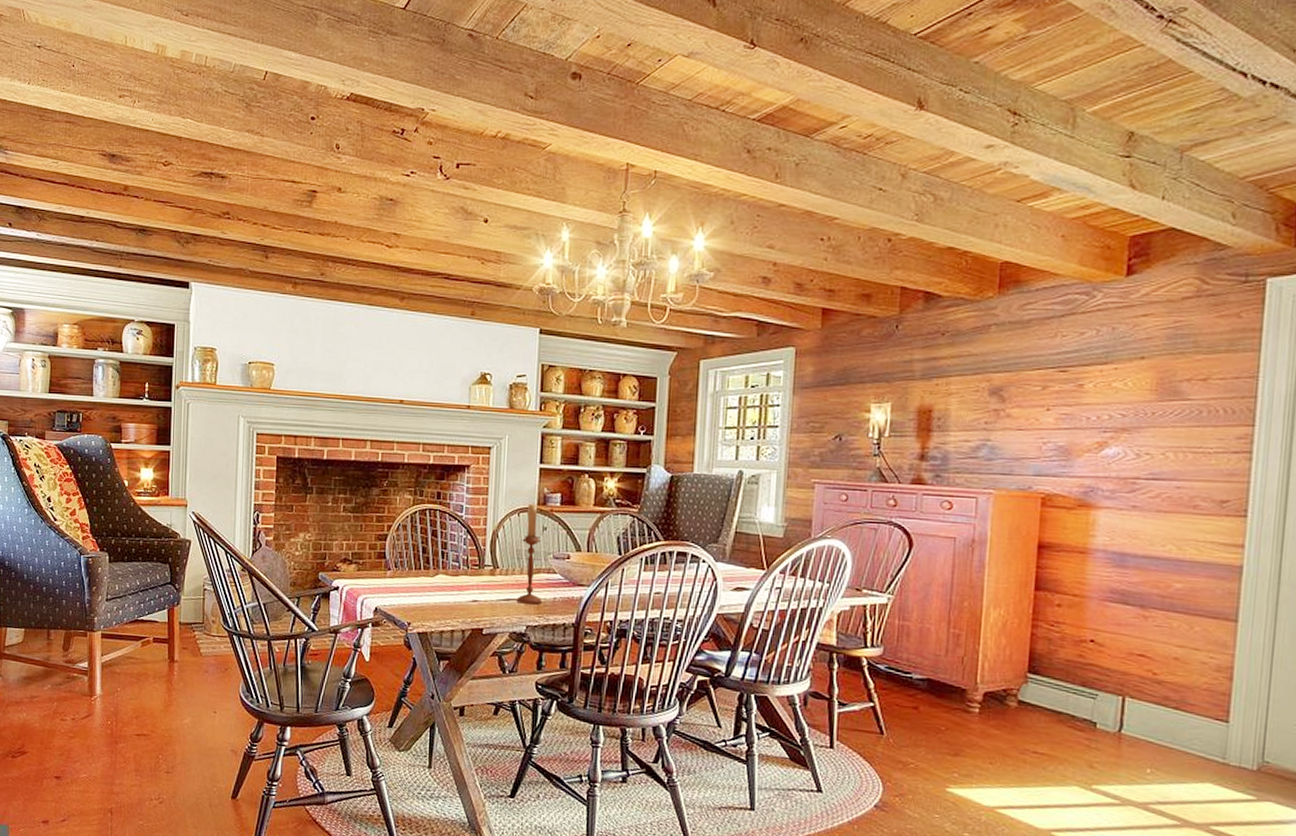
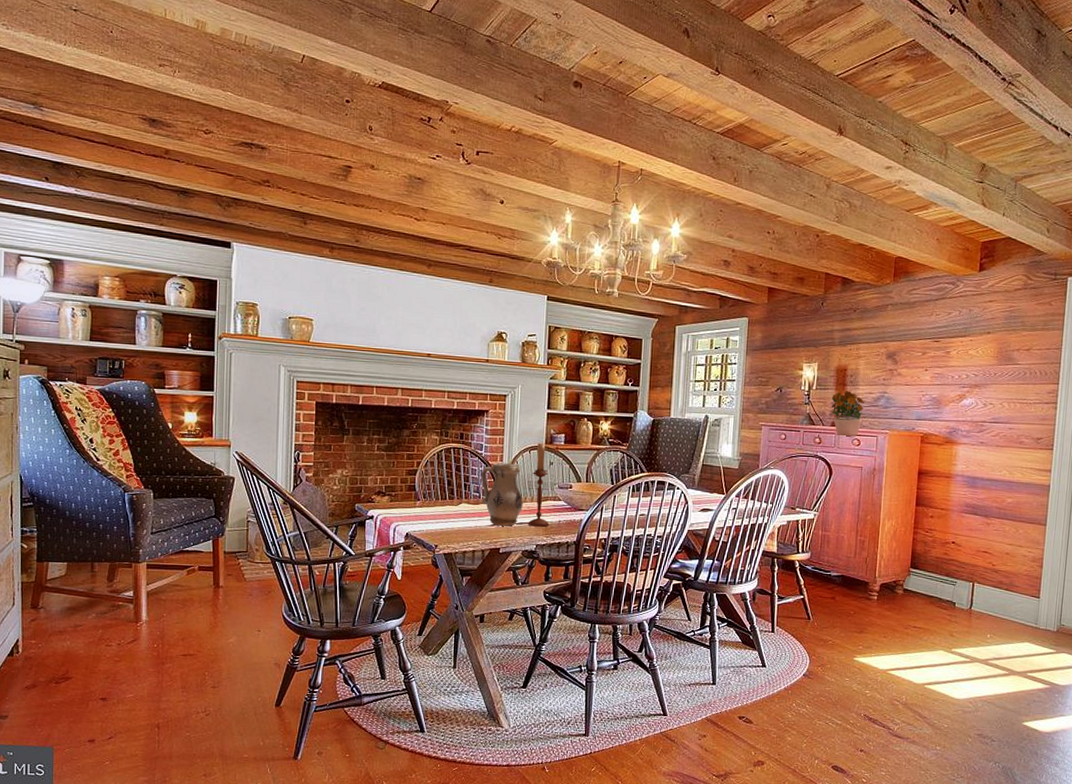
ceramic pitcher: none [460,527,511,603] -> present [481,462,523,526]
flowerpot: none [910,436,959,498] -> present [831,389,865,437]

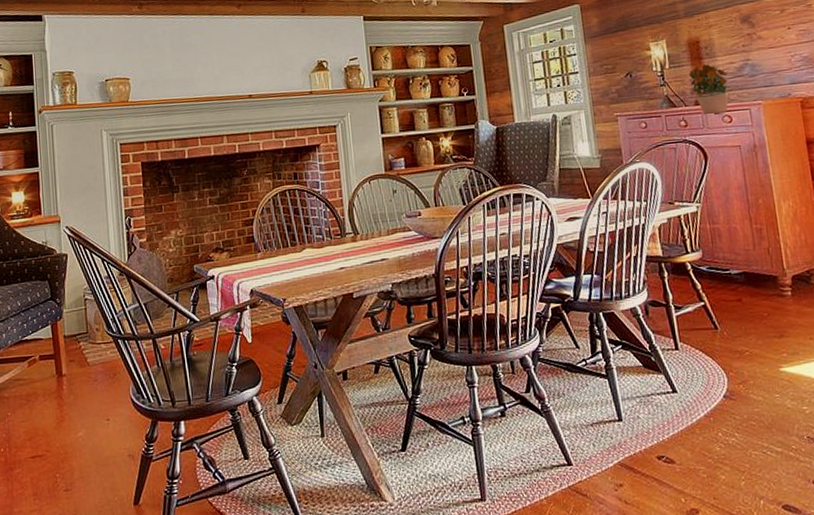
ceramic pitcher: present [481,462,523,526] -> none [321,197,371,268]
candlestick: present [528,441,550,527] -> none [376,169,404,264]

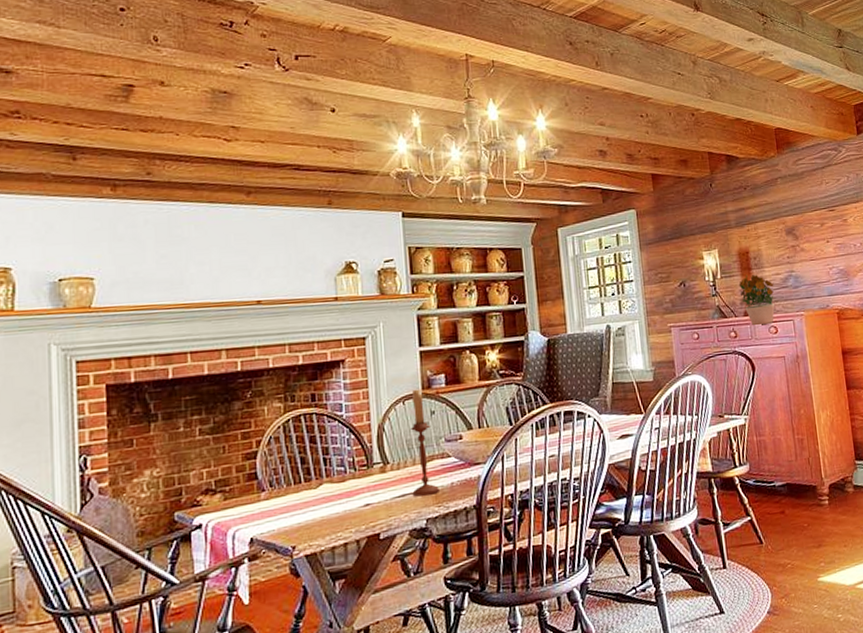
candlestick: none [376,169,404,264] -> present [410,387,441,497]

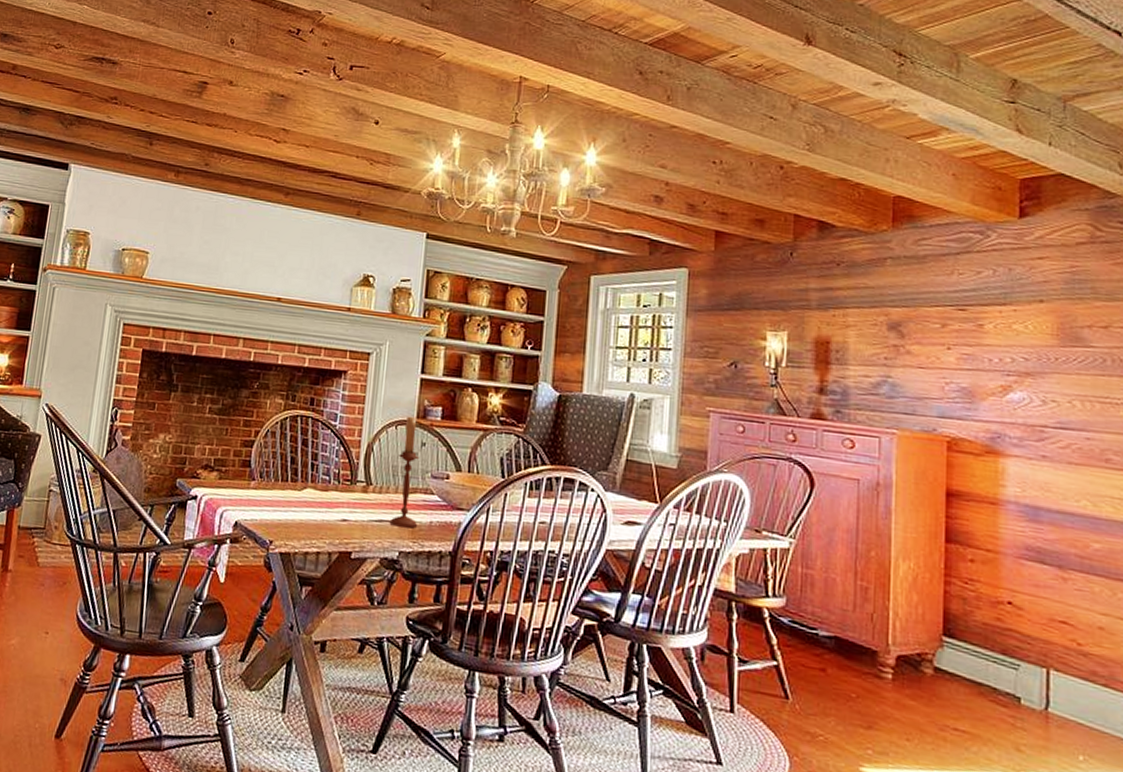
flowerpot: present [738,274,775,326] -> none [809,368,859,436]

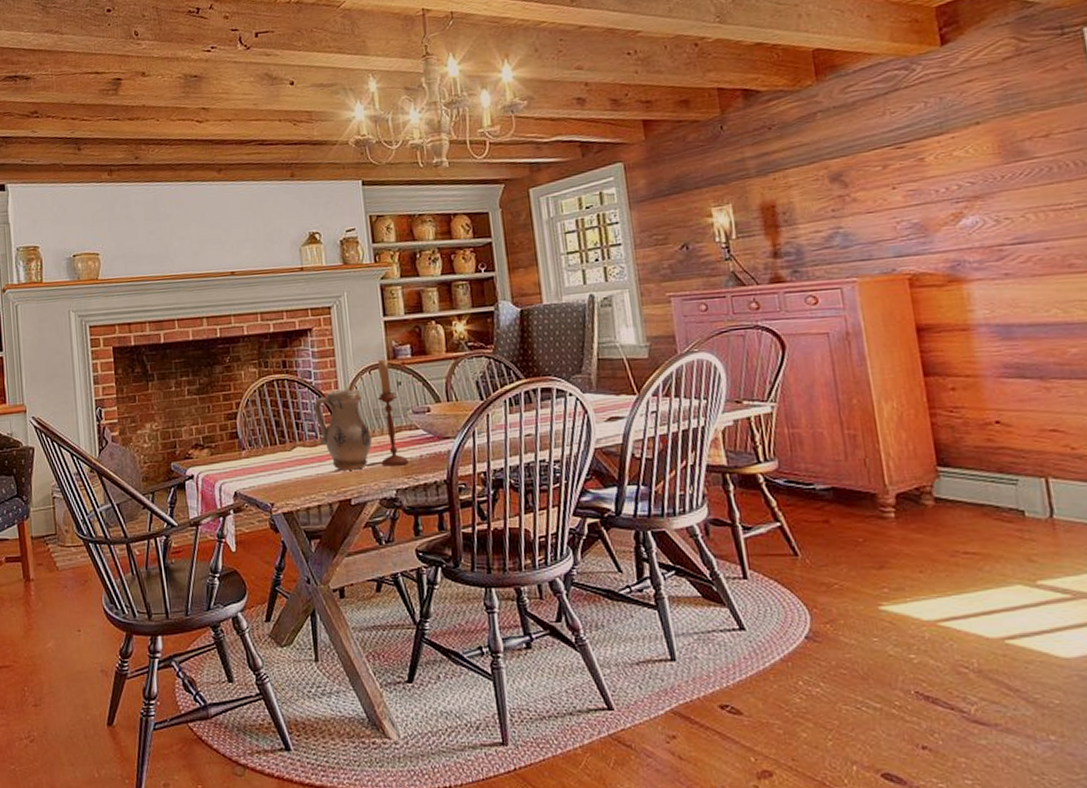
ceramic pitcher: none [332,438,385,524] -> present [314,389,372,471]

